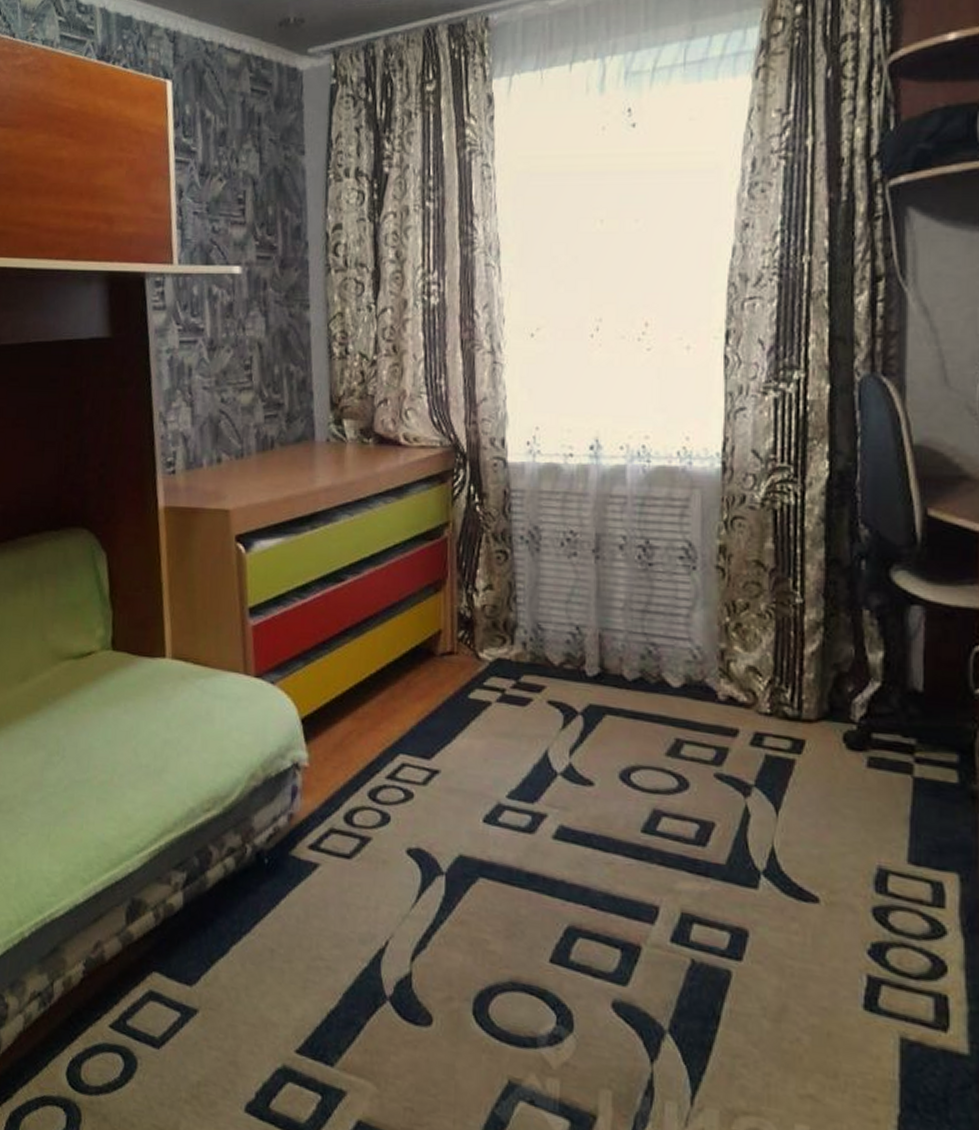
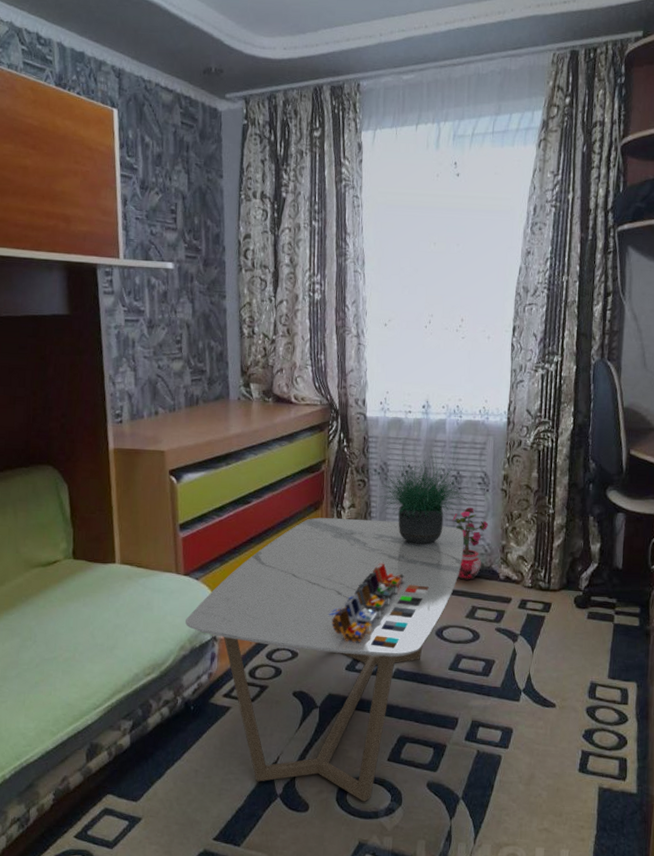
coffee table: none [257,602,660,1021] -> present [185,517,465,802]
treasure chest: none [457,668,608,796] -> present [329,562,430,649]
potted plant: none [519,504,667,645] -> present [373,446,470,545]
potted plant: none [639,592,698,700] -> present [452,507,489,580]

